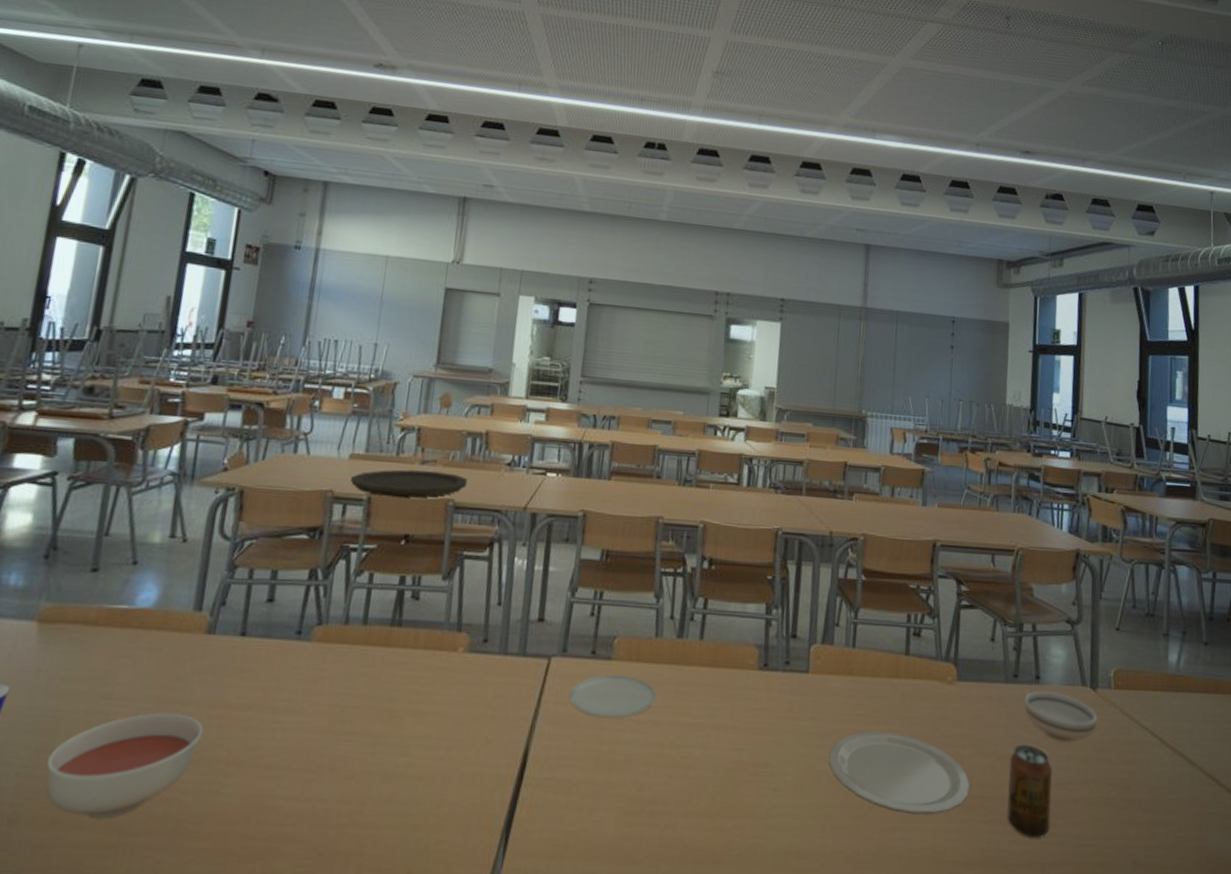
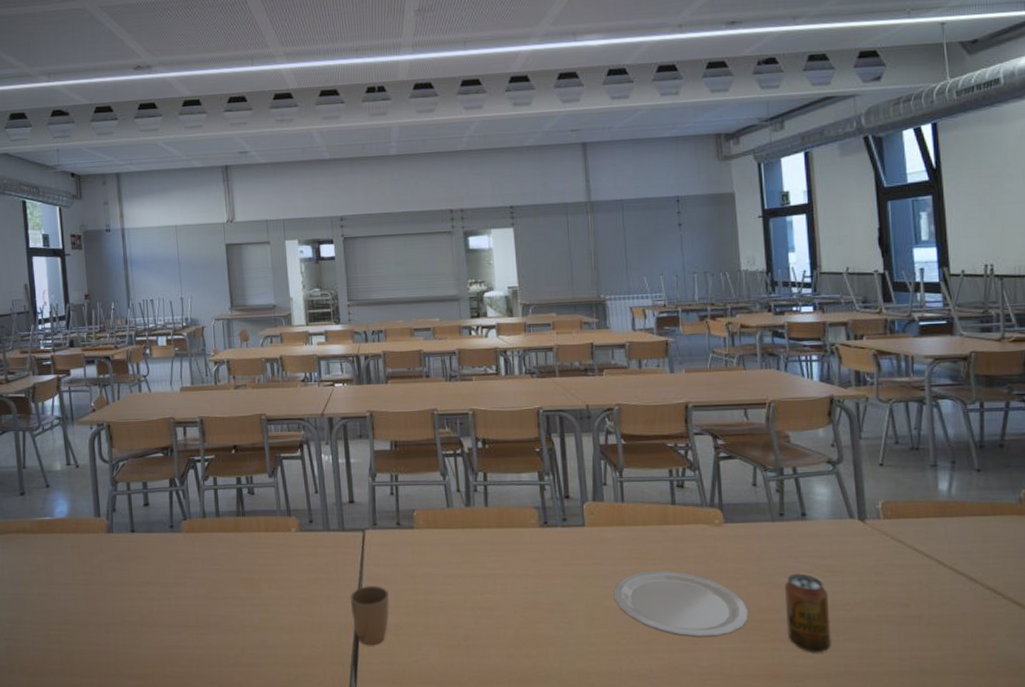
bowl: present [45,712,204,818] -> none [23,591,121,666]
tray: present [350,469,468,498] -> none [184,393,274,417]
cup: none [514,727,566,806] -> present [350,585,389,645]
plate: present [569,674,656,719] -> none [385,540,456,575]
bowl: present [1024,690,1098,742] -> none [792,525,870,569]

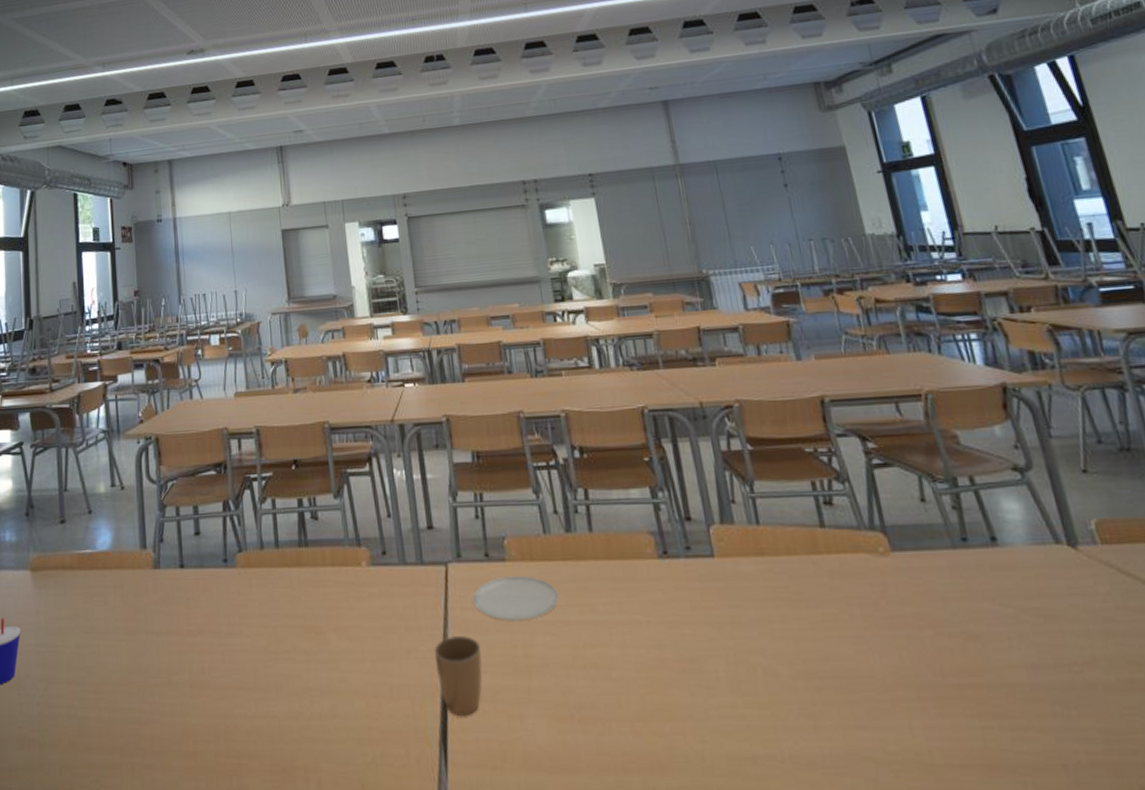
plate: none [385,540,456,575] -> present [473,575,559,622]
plate: present [613,570,749,638] -> none [760,616,943,710]
beverage can: present [784,573,833,653] -> none [983,620,1063,734]

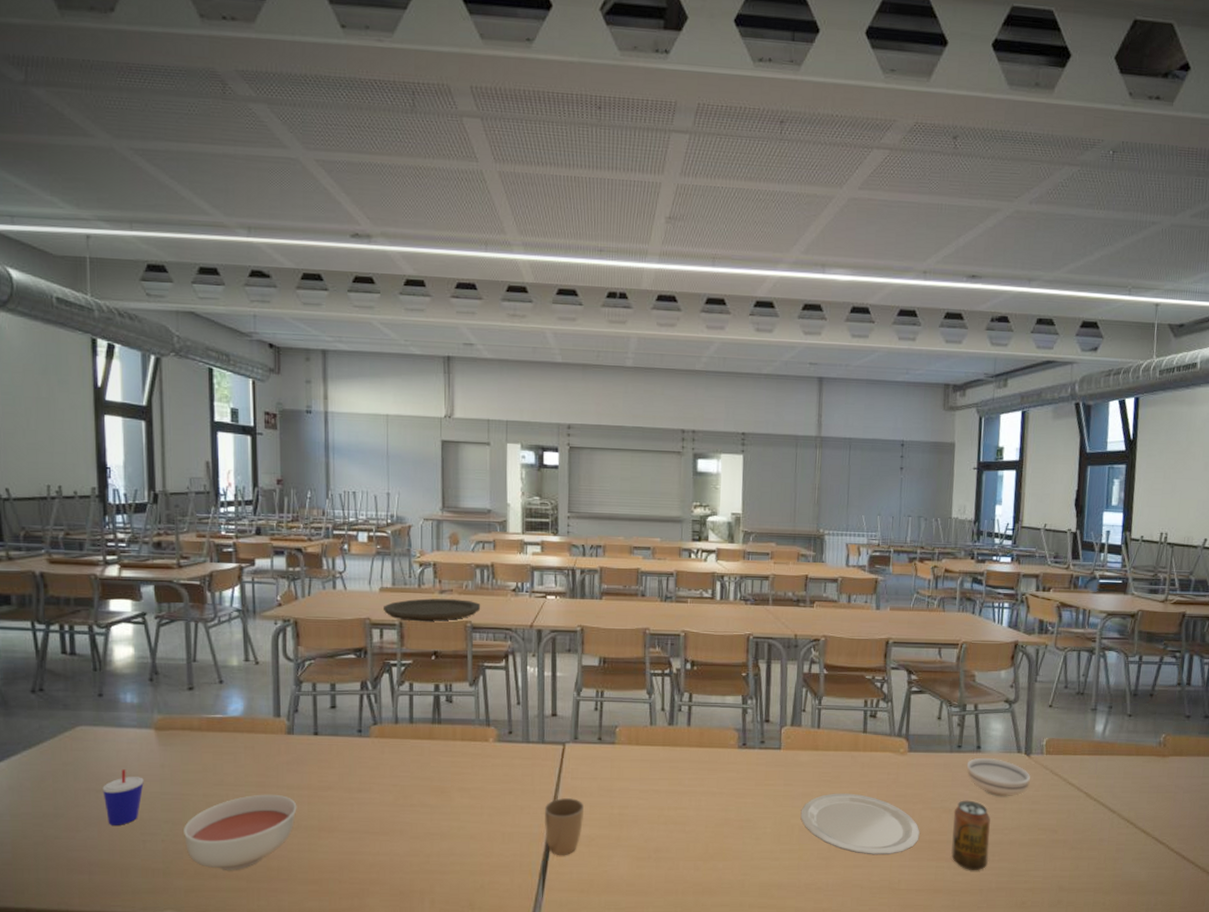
bowl: none [58,642,167,740] -> present [184,794,297,870]
tray: none [238,397,337,427] -> present [382,598,481,621]
plate: present [473,575,559,622] -> none [583,755,654,789]
plate: none [760,616,943,710] -> present [800,793,920,855]
bowl: none [982,553,1091,613] -> present [966,757,1031,797]
beverage can: none [983,620,1063,734] -> present [950,800,990,871]

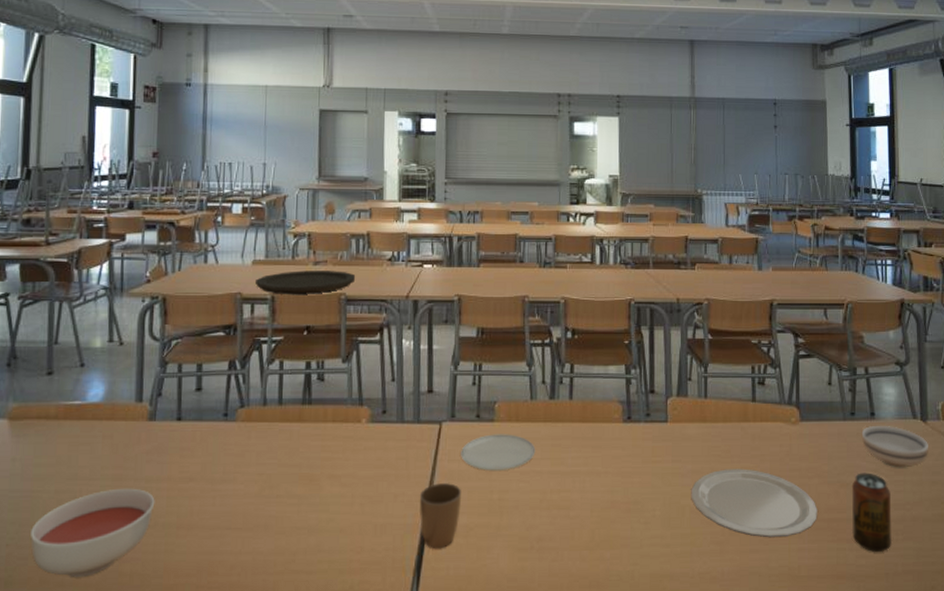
plate: none [583,755,654,789] -> present [461,434,536,472]

